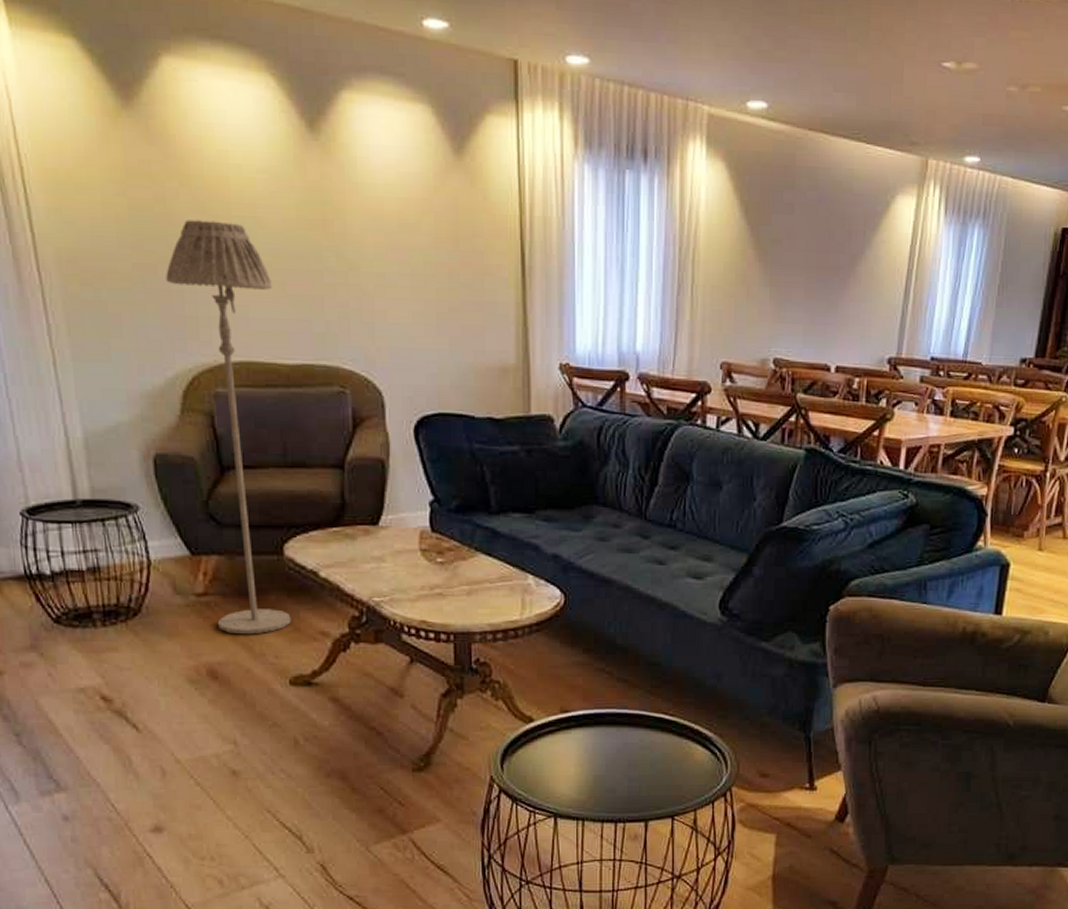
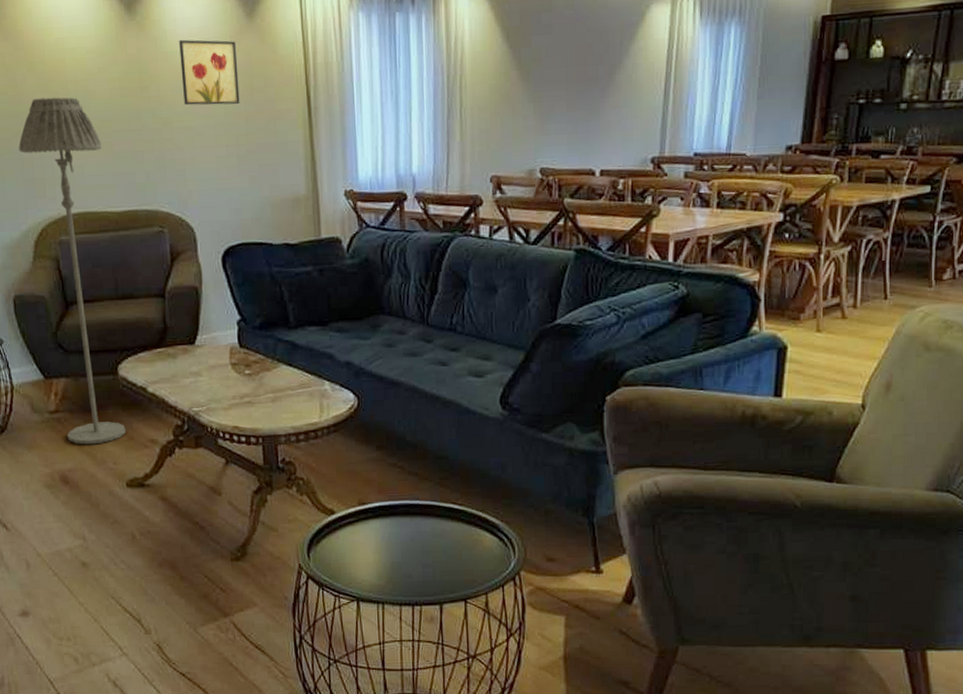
wall art: none [372,170,443,253] -> present [179,39,240,106]

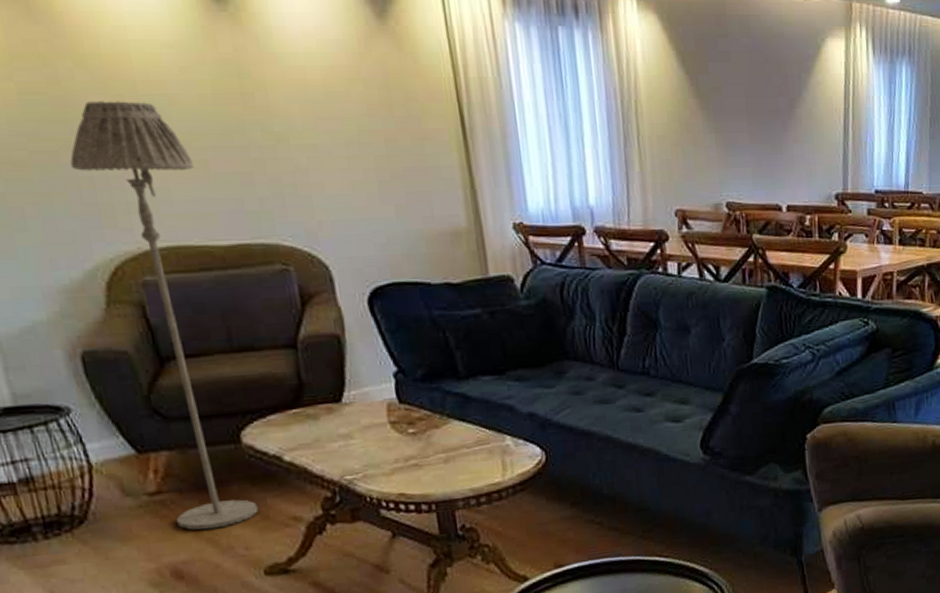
wall art: present [179,39,240,106] -> none [289,39,377,120]

